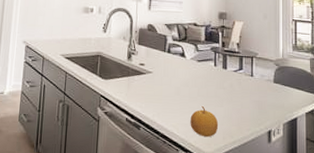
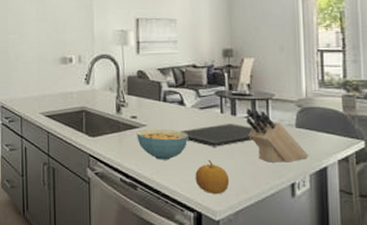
cereal bowl: none [143,75,186,104] -> present [137,128,188,160]
cutting board: none [180,75,240,95] -> present [181,124,254,147]
knife block: none [235,63,283,112] -> present [246,108,309,162]

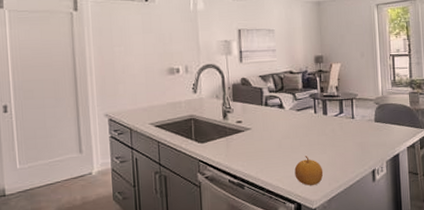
cereal bowl: present [137,128,188,160] -> none [242,130,287,160]
cutting board: present [181,124,254,147] -> none [281,122,342,144]
knife block: present [246,108,309,162] -> none [335,107,386,154]

